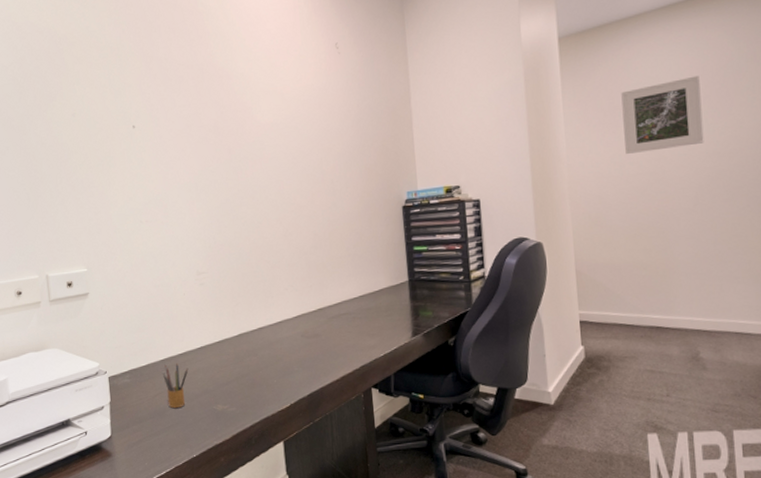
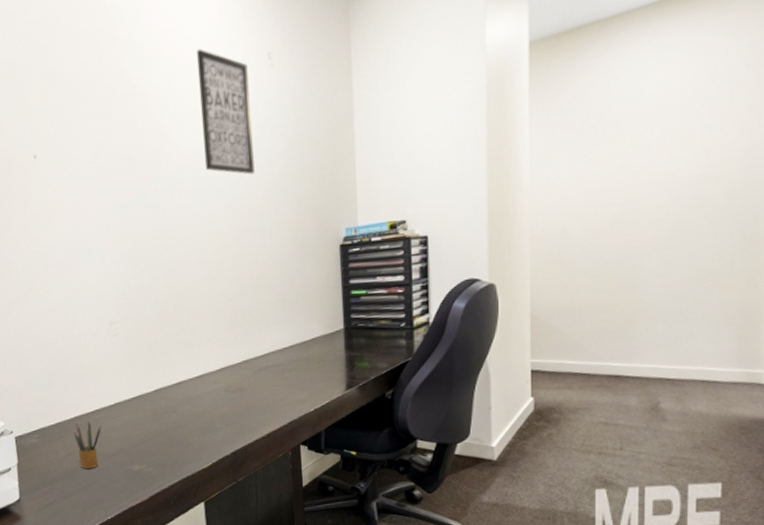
wall art: none [274,39,326,145] -> present [197,48,255,175]
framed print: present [621,75,704,154] -> none [597,86,690,181]

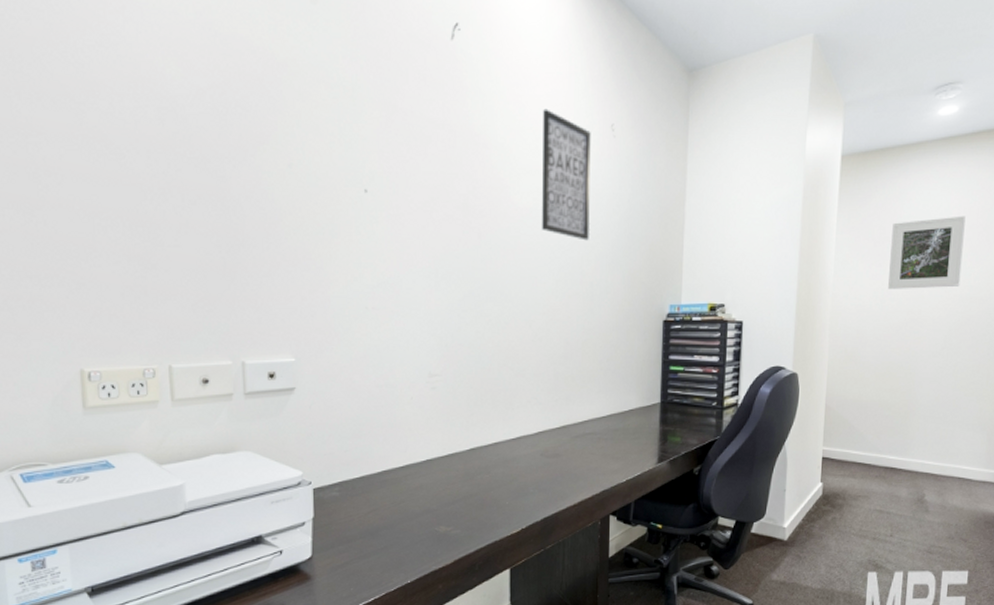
pencil box: present [72,420,102,469] -> none [378,476,410,527]
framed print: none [597,86,690,181] -> present [888,215,966,289]

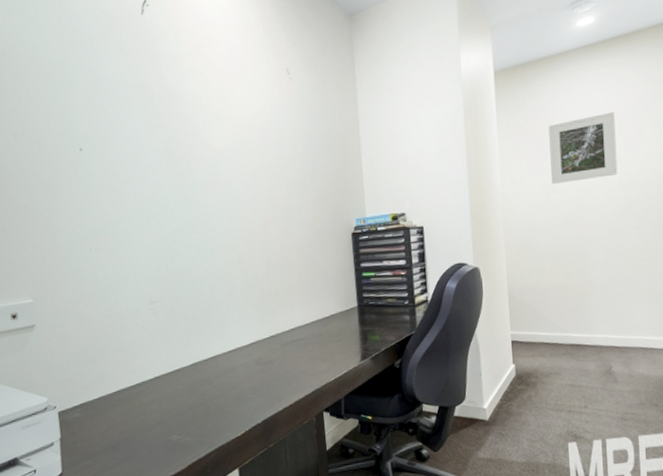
wall art: present [542,108,591,241] -> none [226,62,278,171]

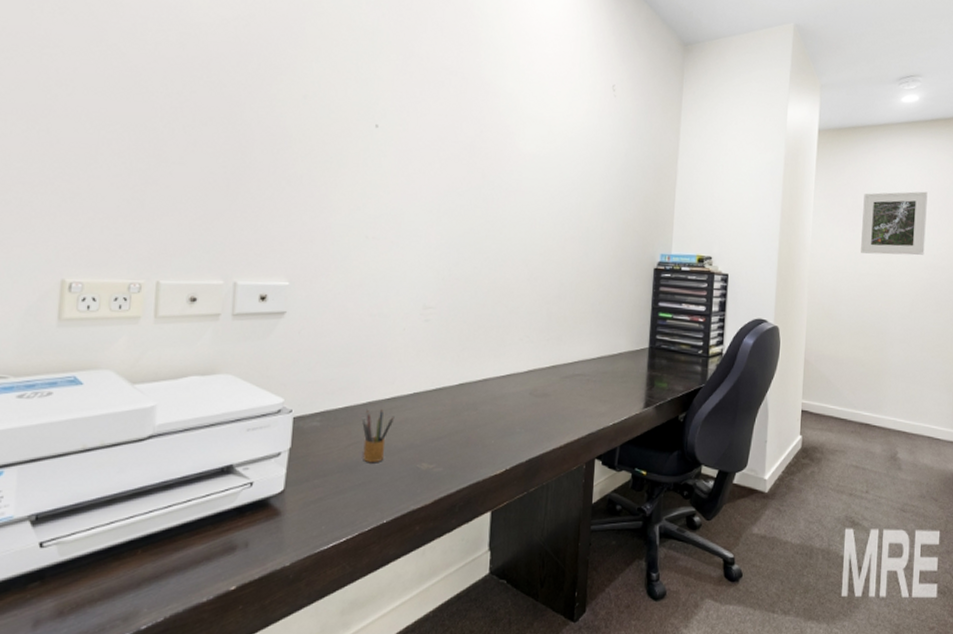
pencil box: none [114,394,142,441] -> present [361,408,395,462]

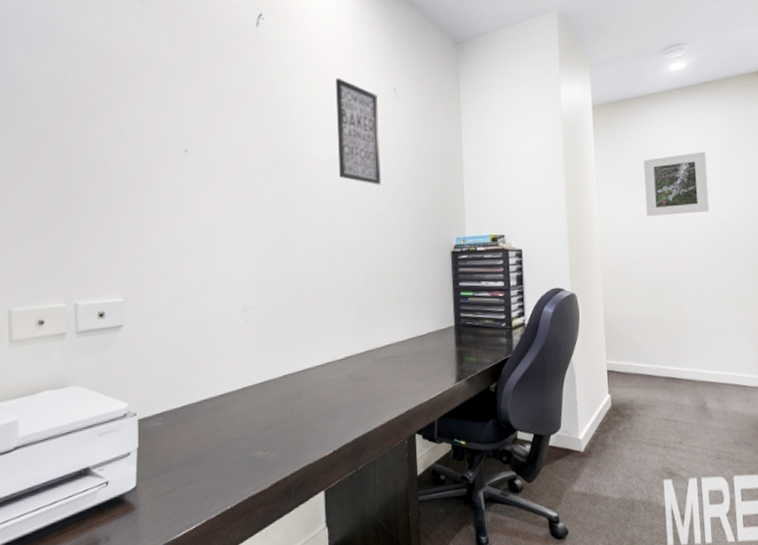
pencil box: present [361,408,395,462] -> none [198,404,228,454]
wall art: none [543,66,594,189] -> present [336,78,381,185]

